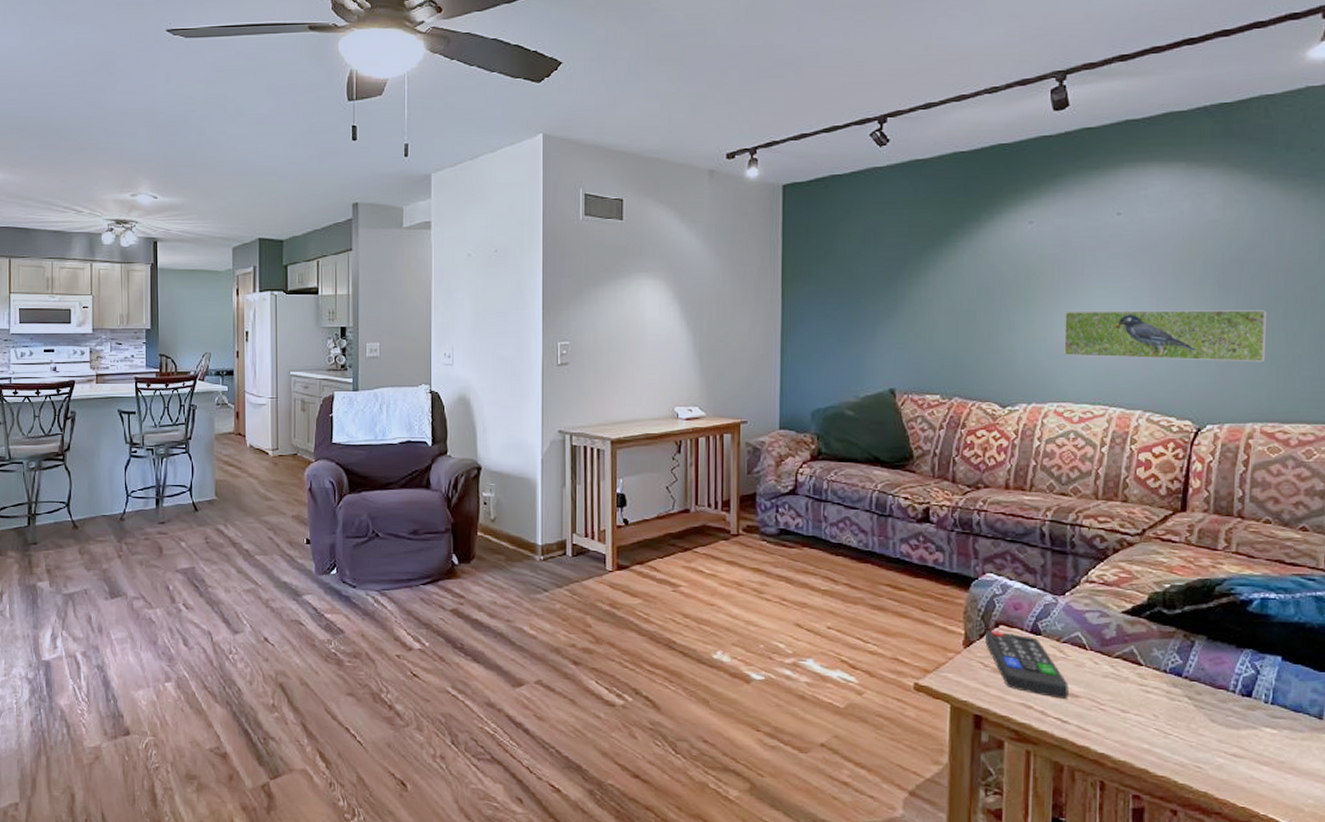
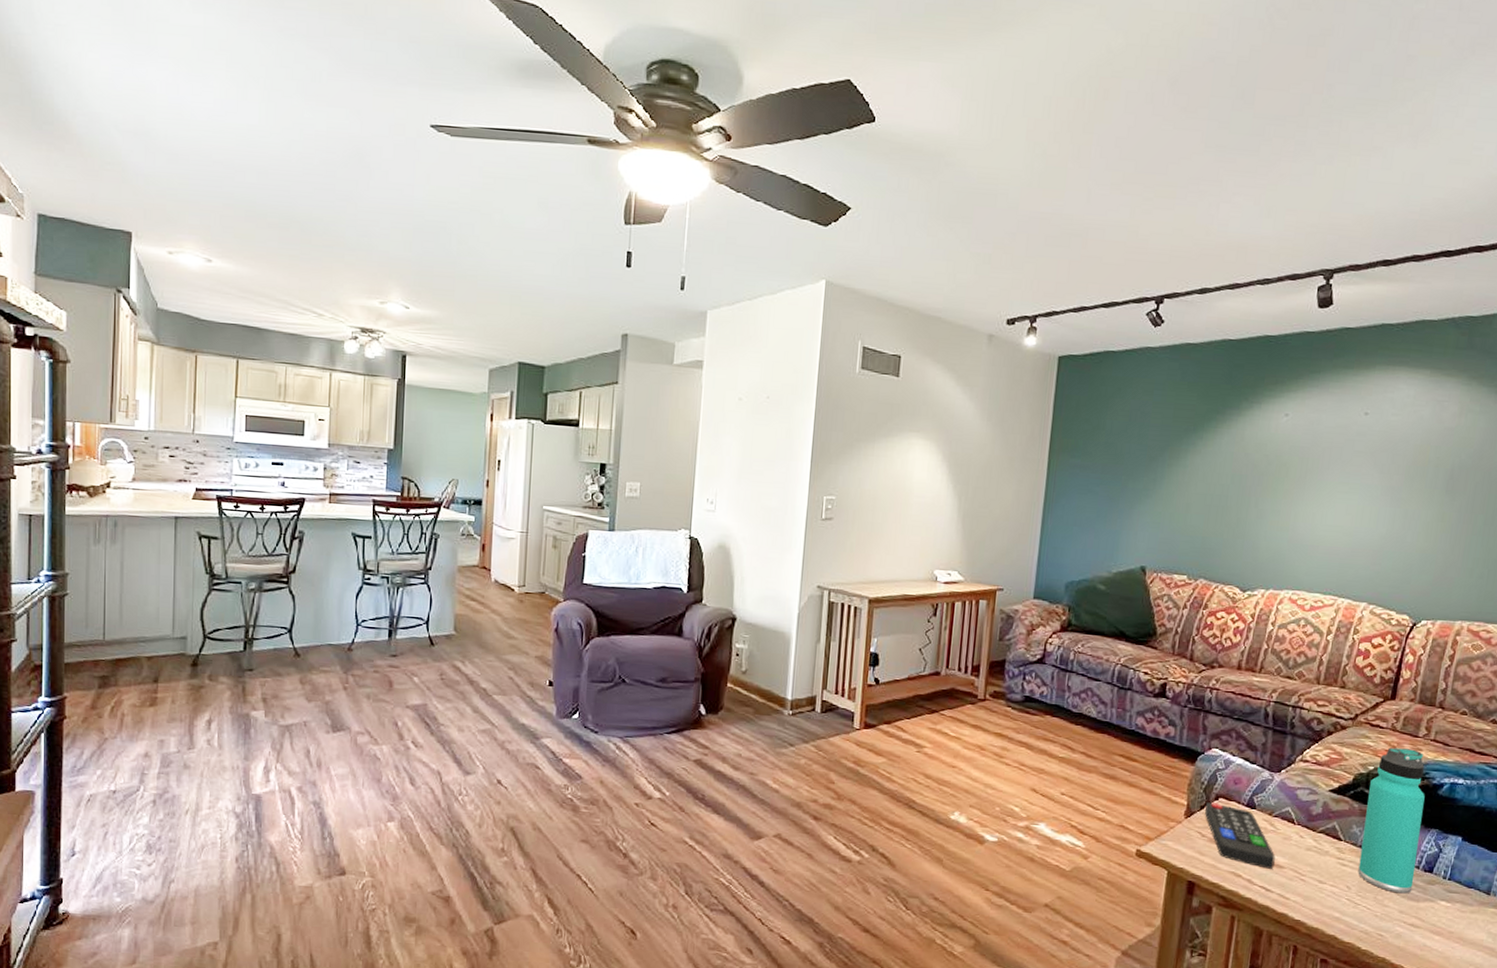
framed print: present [1064,310,1268,363] -> none [1303,503,1486,566]
thermos bottle: none [1164,563,1233,721] -> present [1358,747,1425,894]

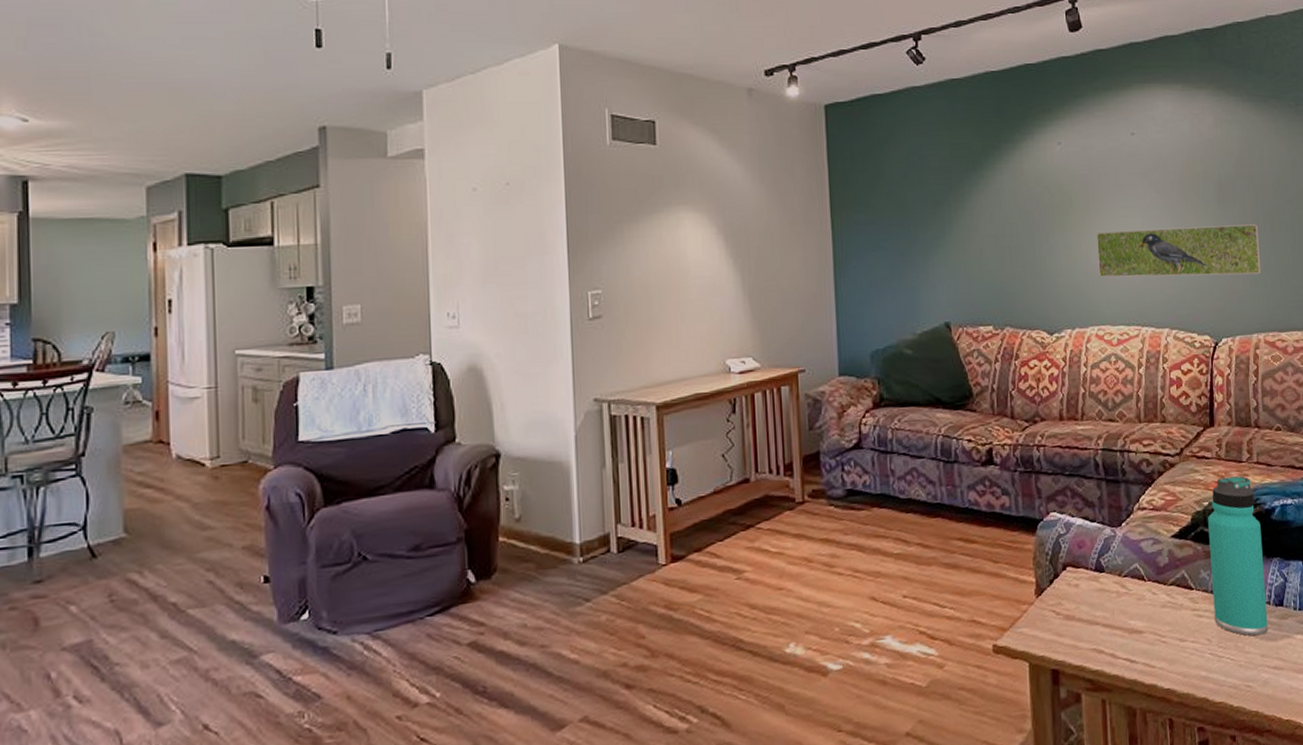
remote control: present [1205,802,1275,869] -> none [1055,573,1134,638]
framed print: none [1303,503,1486,566] -> present [1096,224,1262,278]

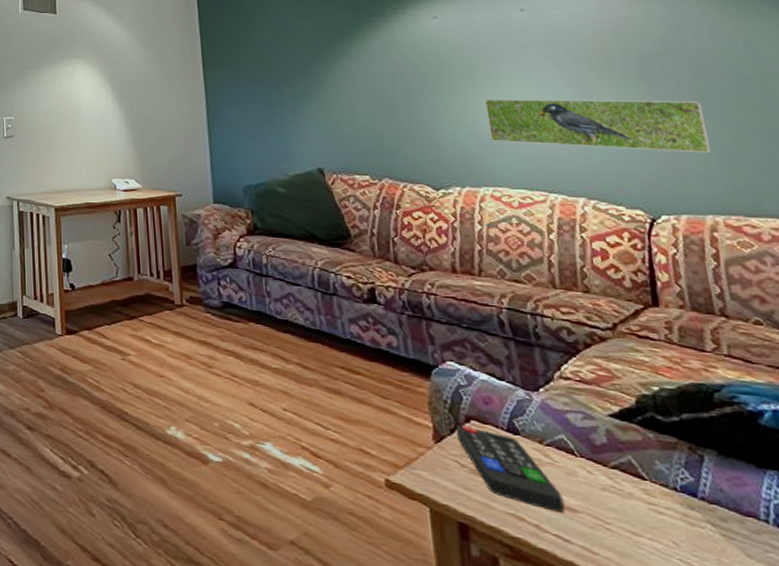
remote control: none [1055,573,1134,638] -> present [456,425,565,513]
thermos bottle: present [1208,476,1269,636] -> none [660,364,770,558]

